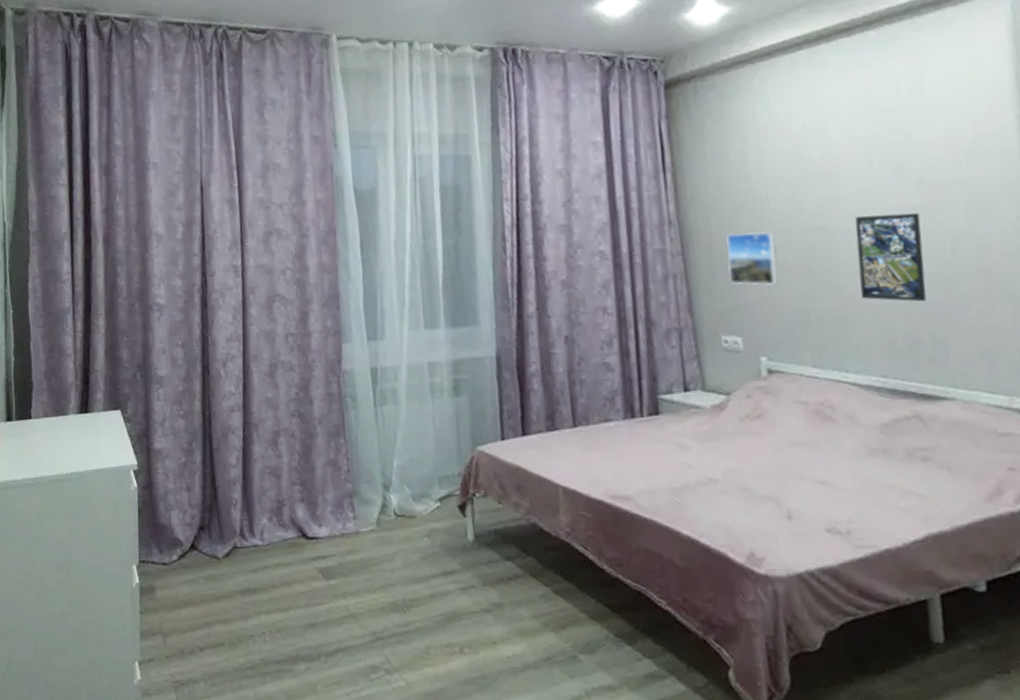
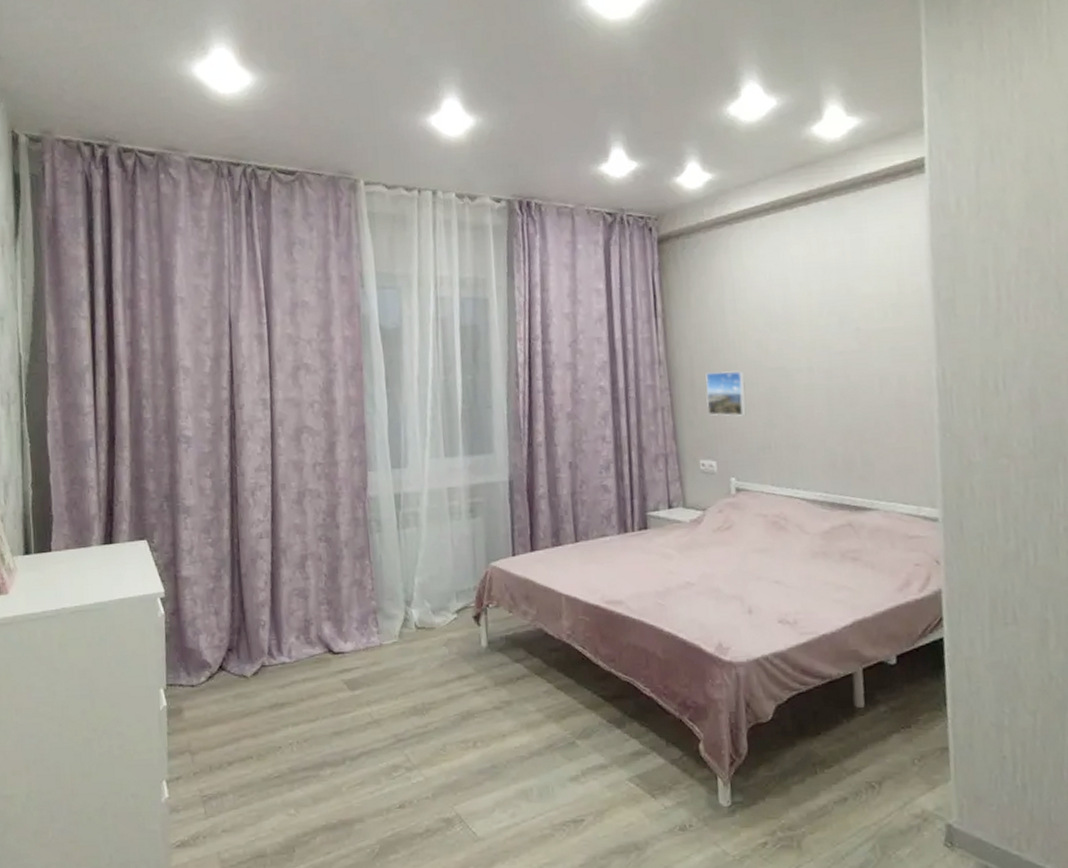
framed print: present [855,212,926,302] -> none [807,355,860,430]

